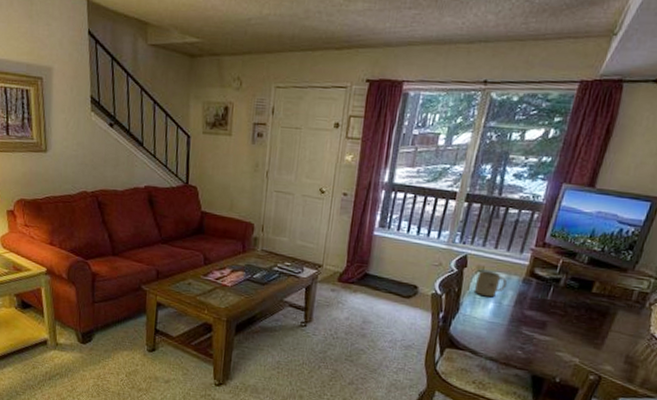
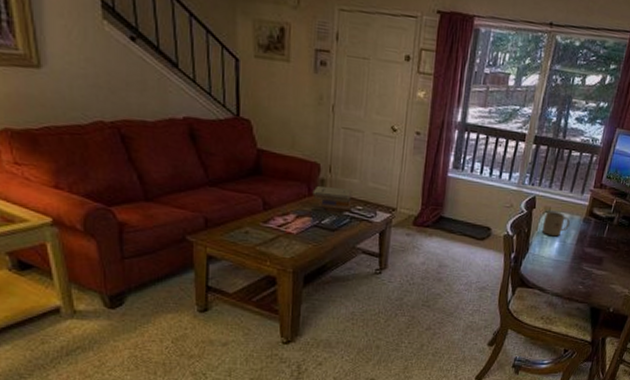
books: none [246,243,282,269] -> present [312,185,353,214]

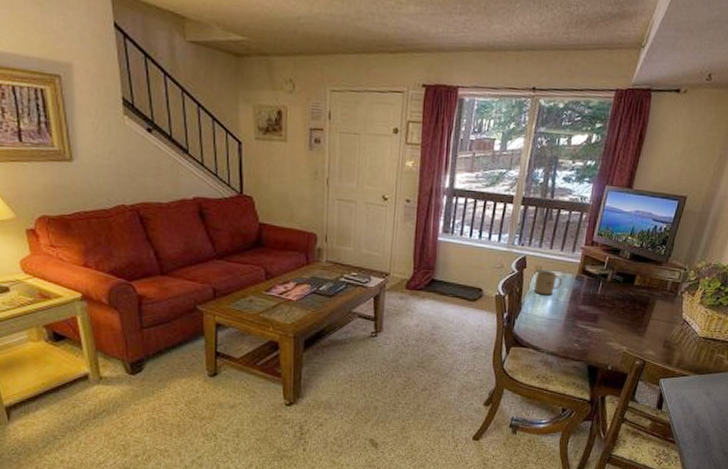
books: present [312,185,353,214] -> none [310,254,348,280]

